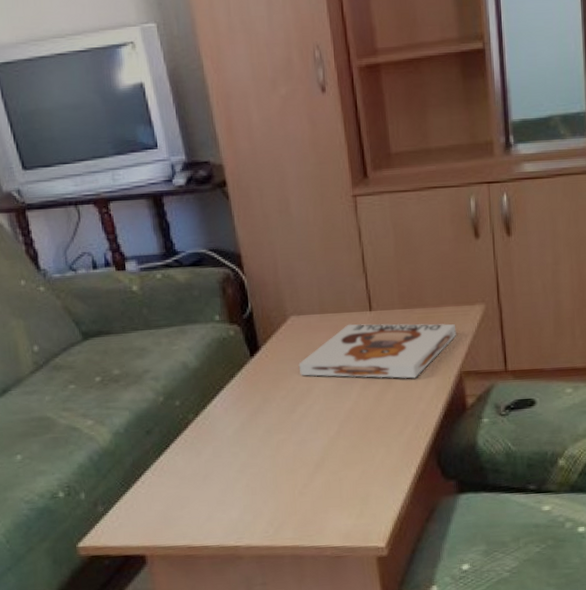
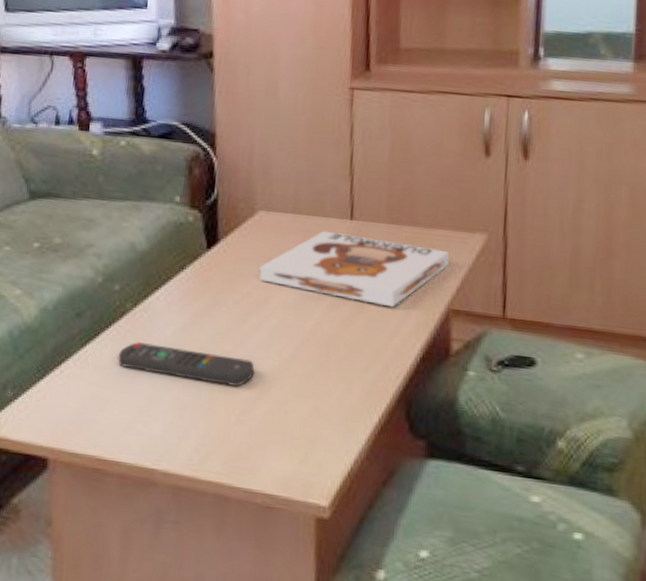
remote control: none [189,443,308,469] -> present [118,342,255,387]

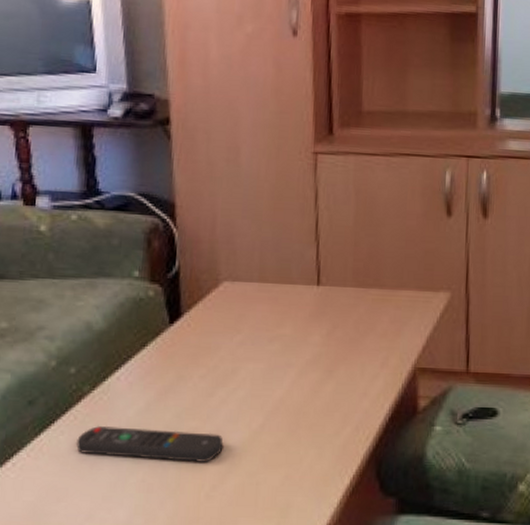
board game: present [259,230,450,308] -> none [225,298,415,370]

